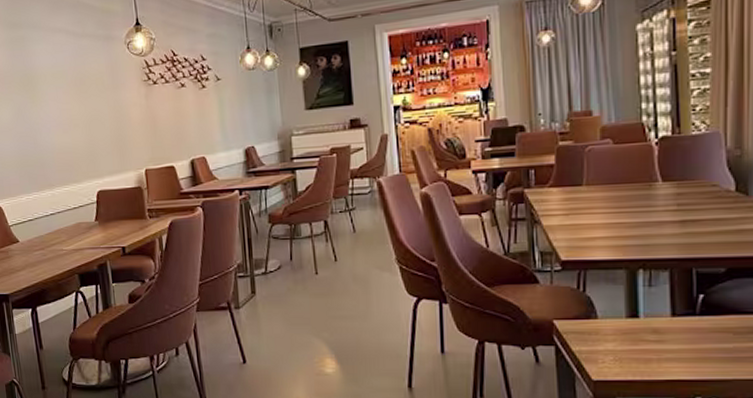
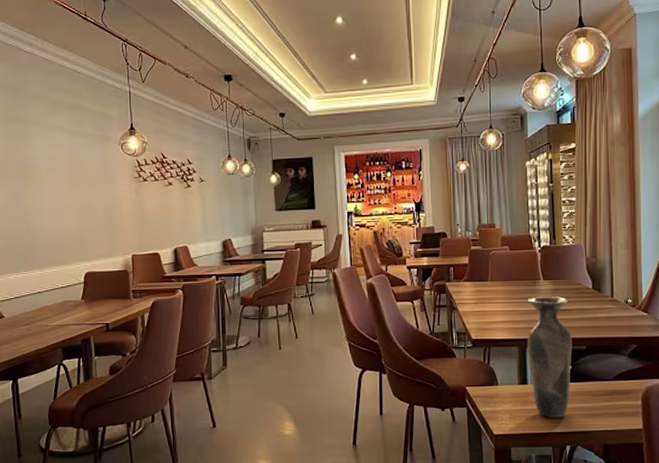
vase: none [637,203,705,361] -> present [526,296,572,417]

